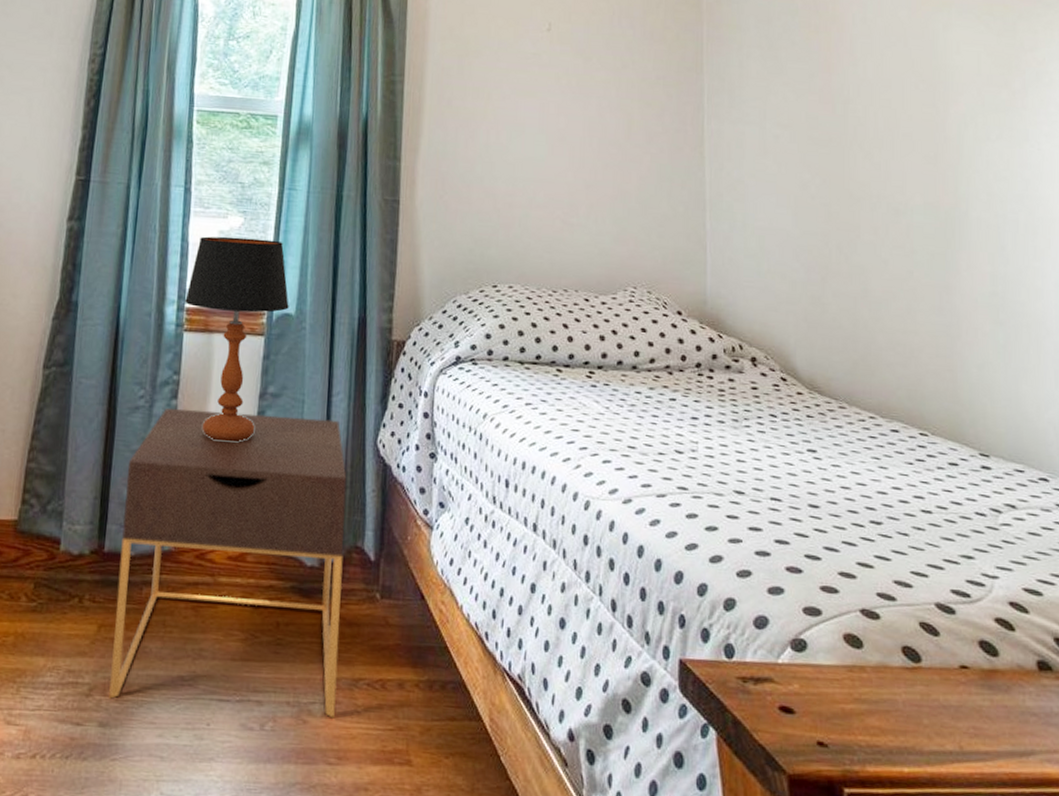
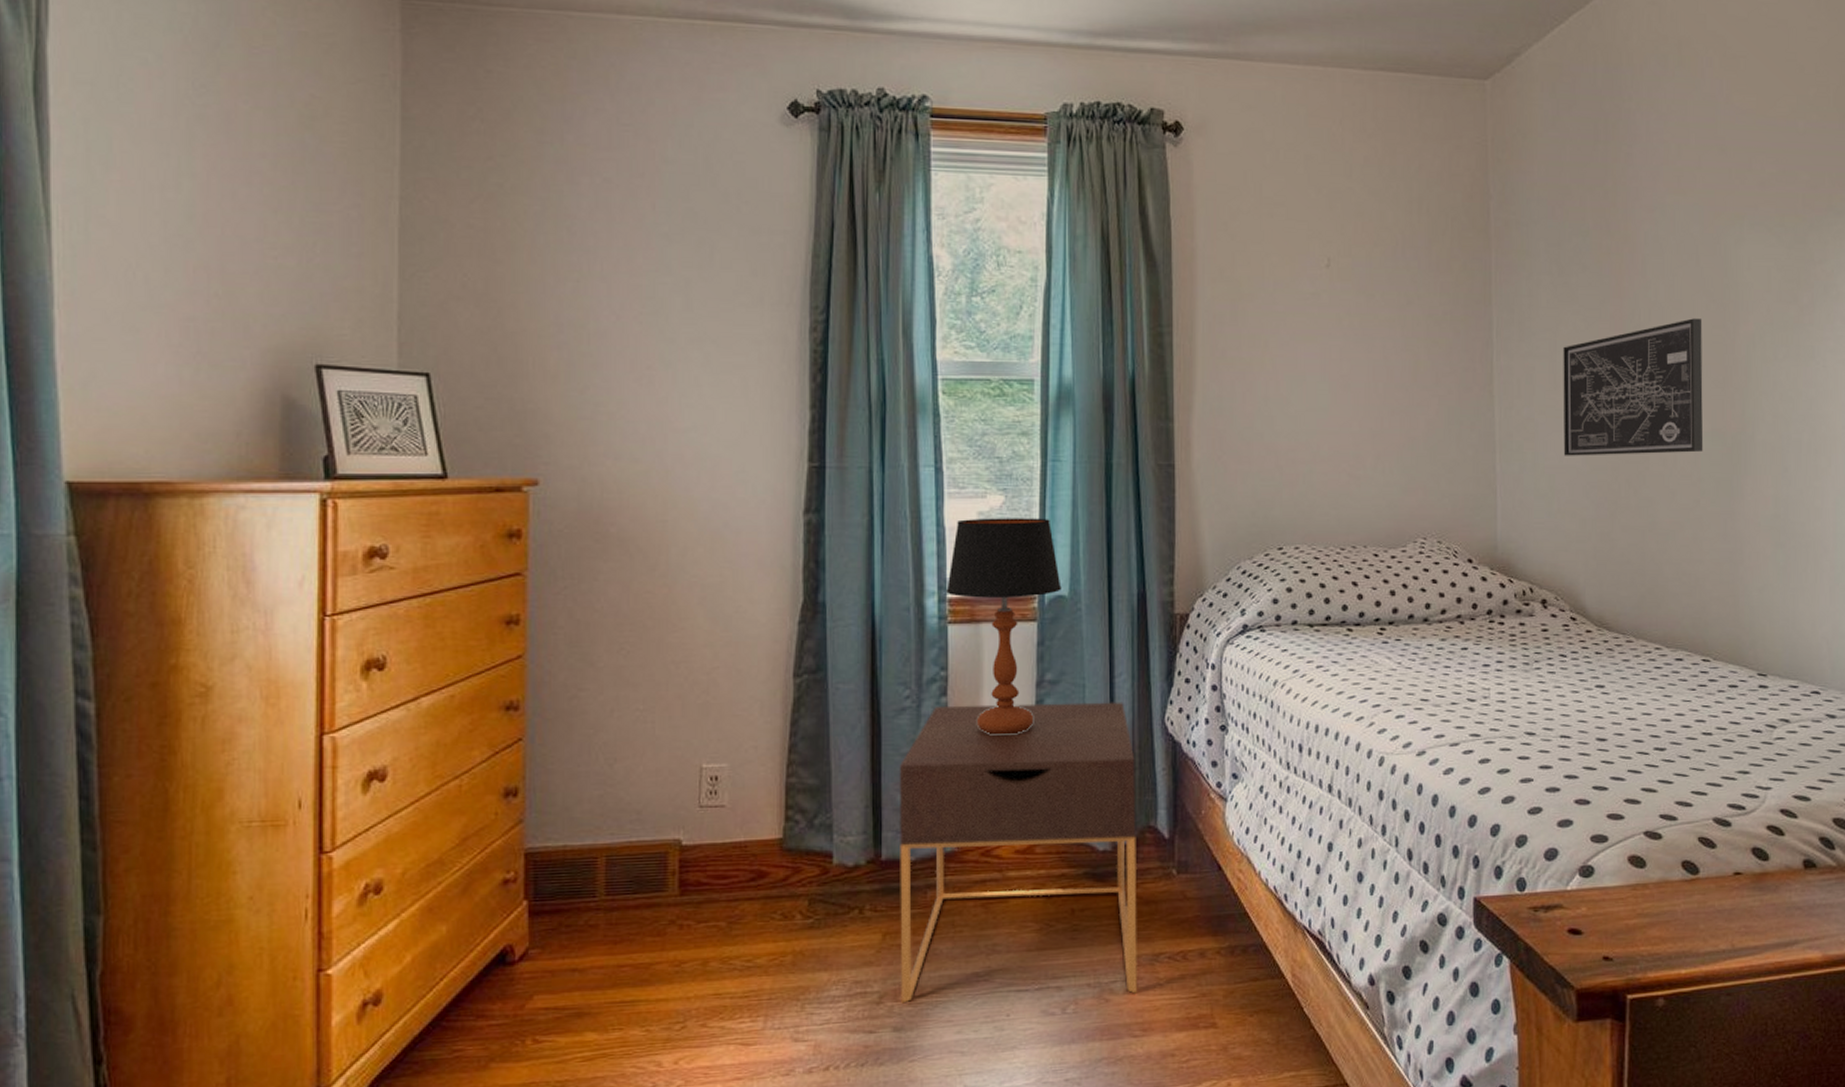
wall art: none [772,96,916,225] -> present [1563,318,1704,456]

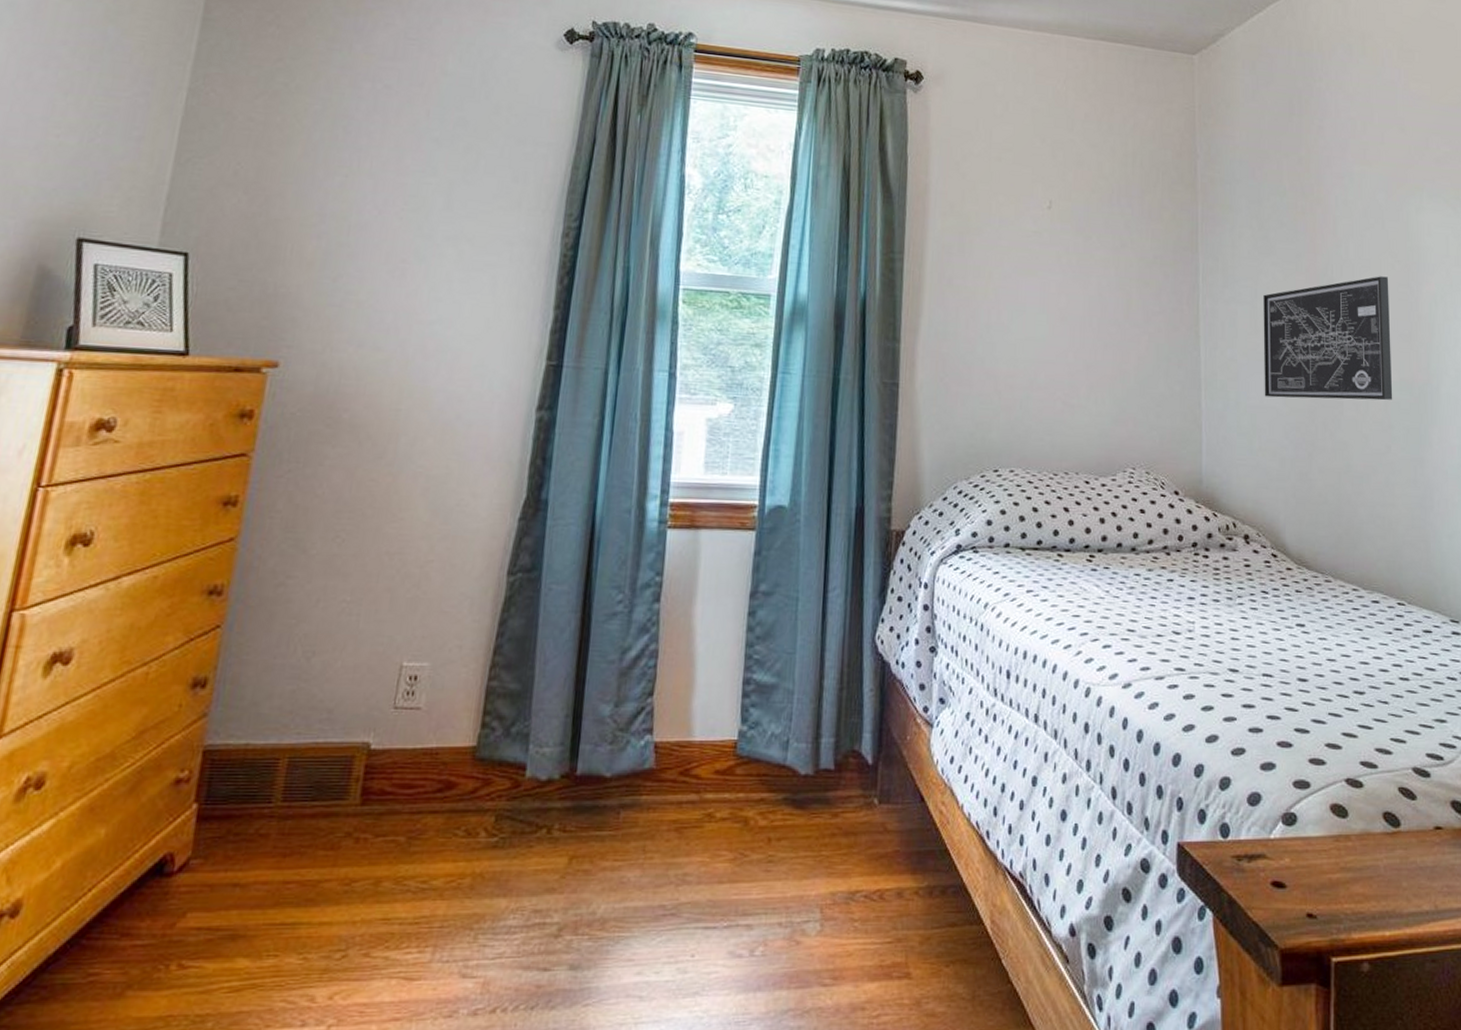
nightstand: present [898,702,1137,1004] -> none [581,612,844,938]
table lamp: present [946,518,1062,735] -> none [669,424,783,646]

